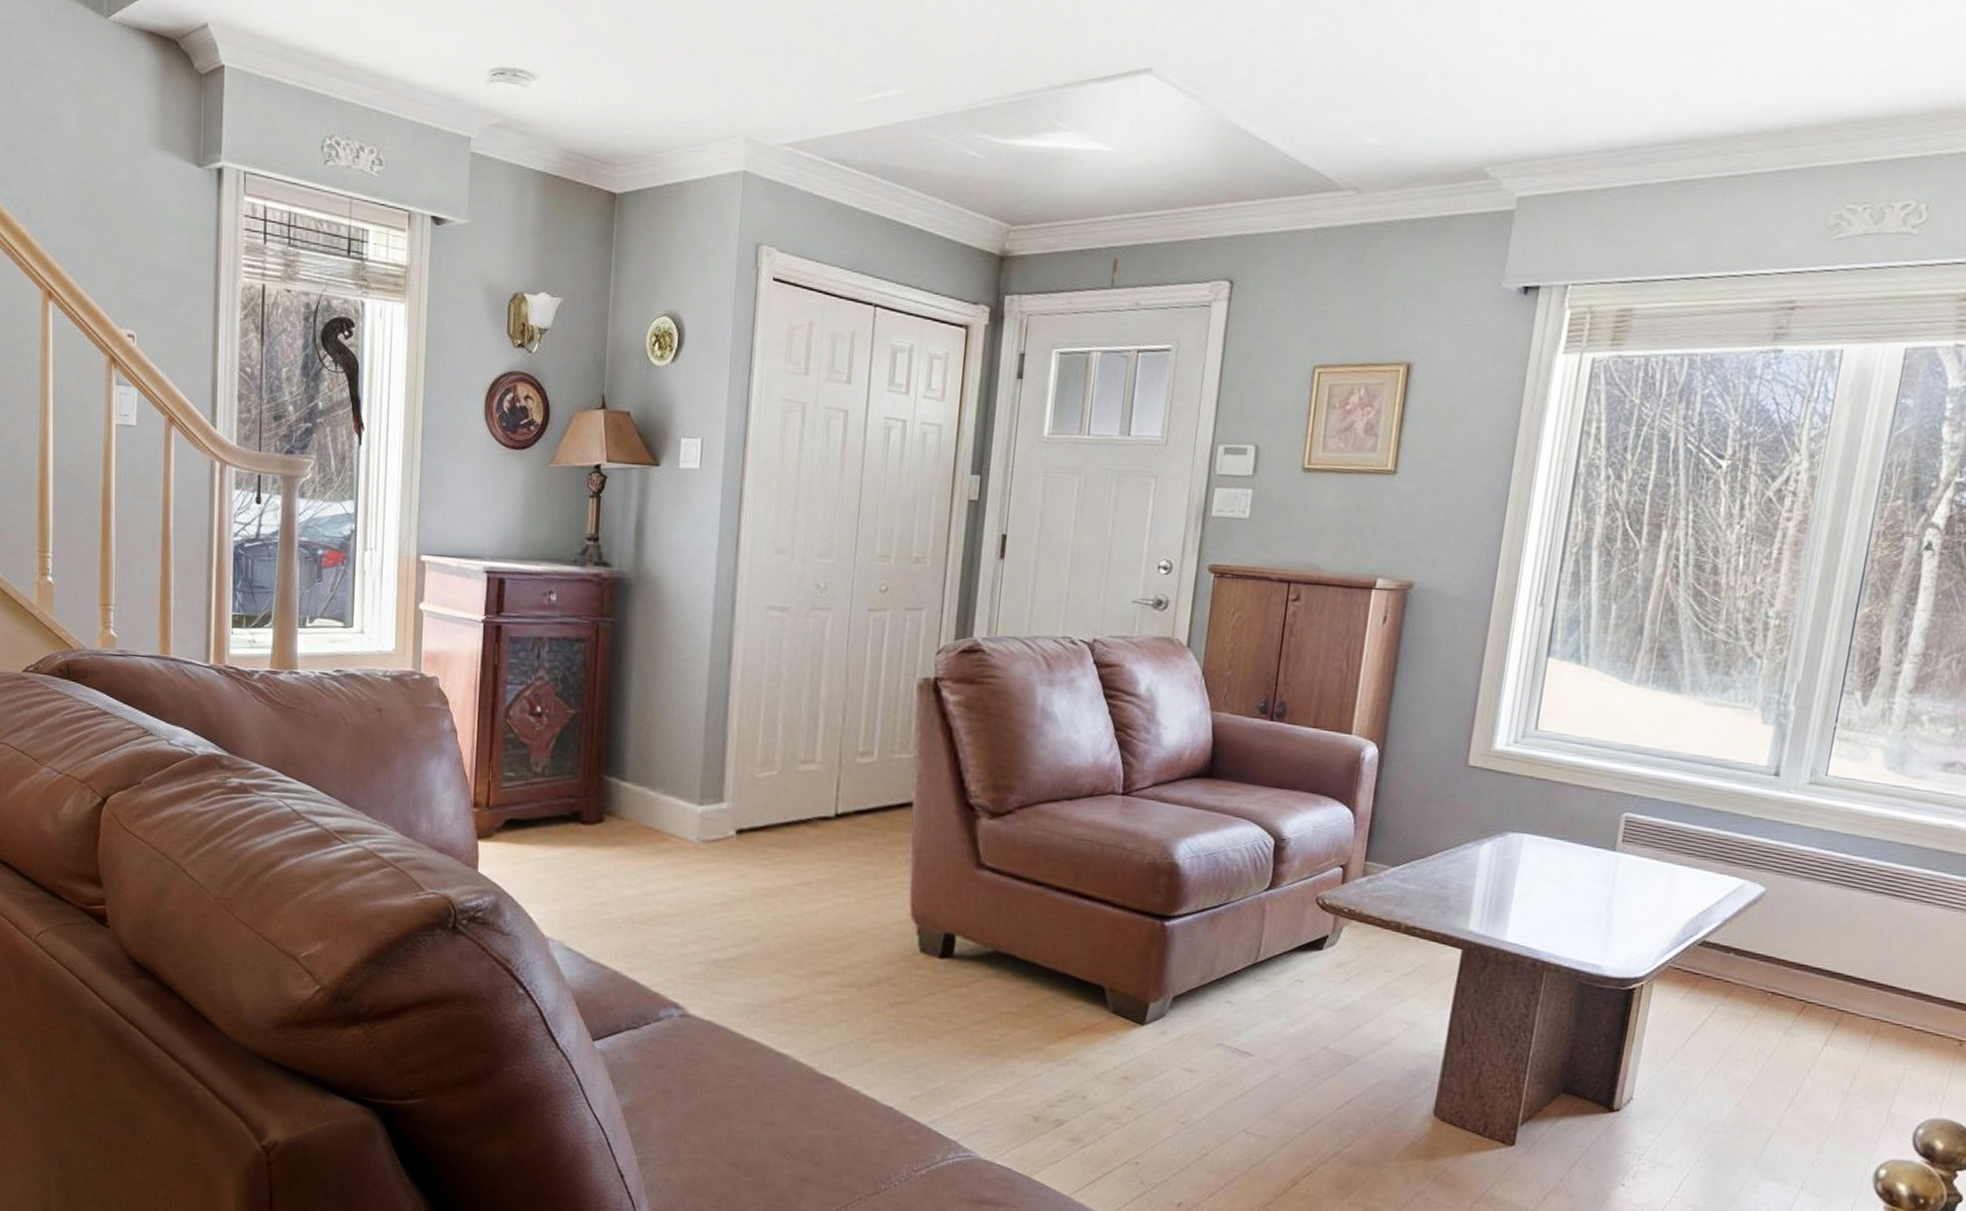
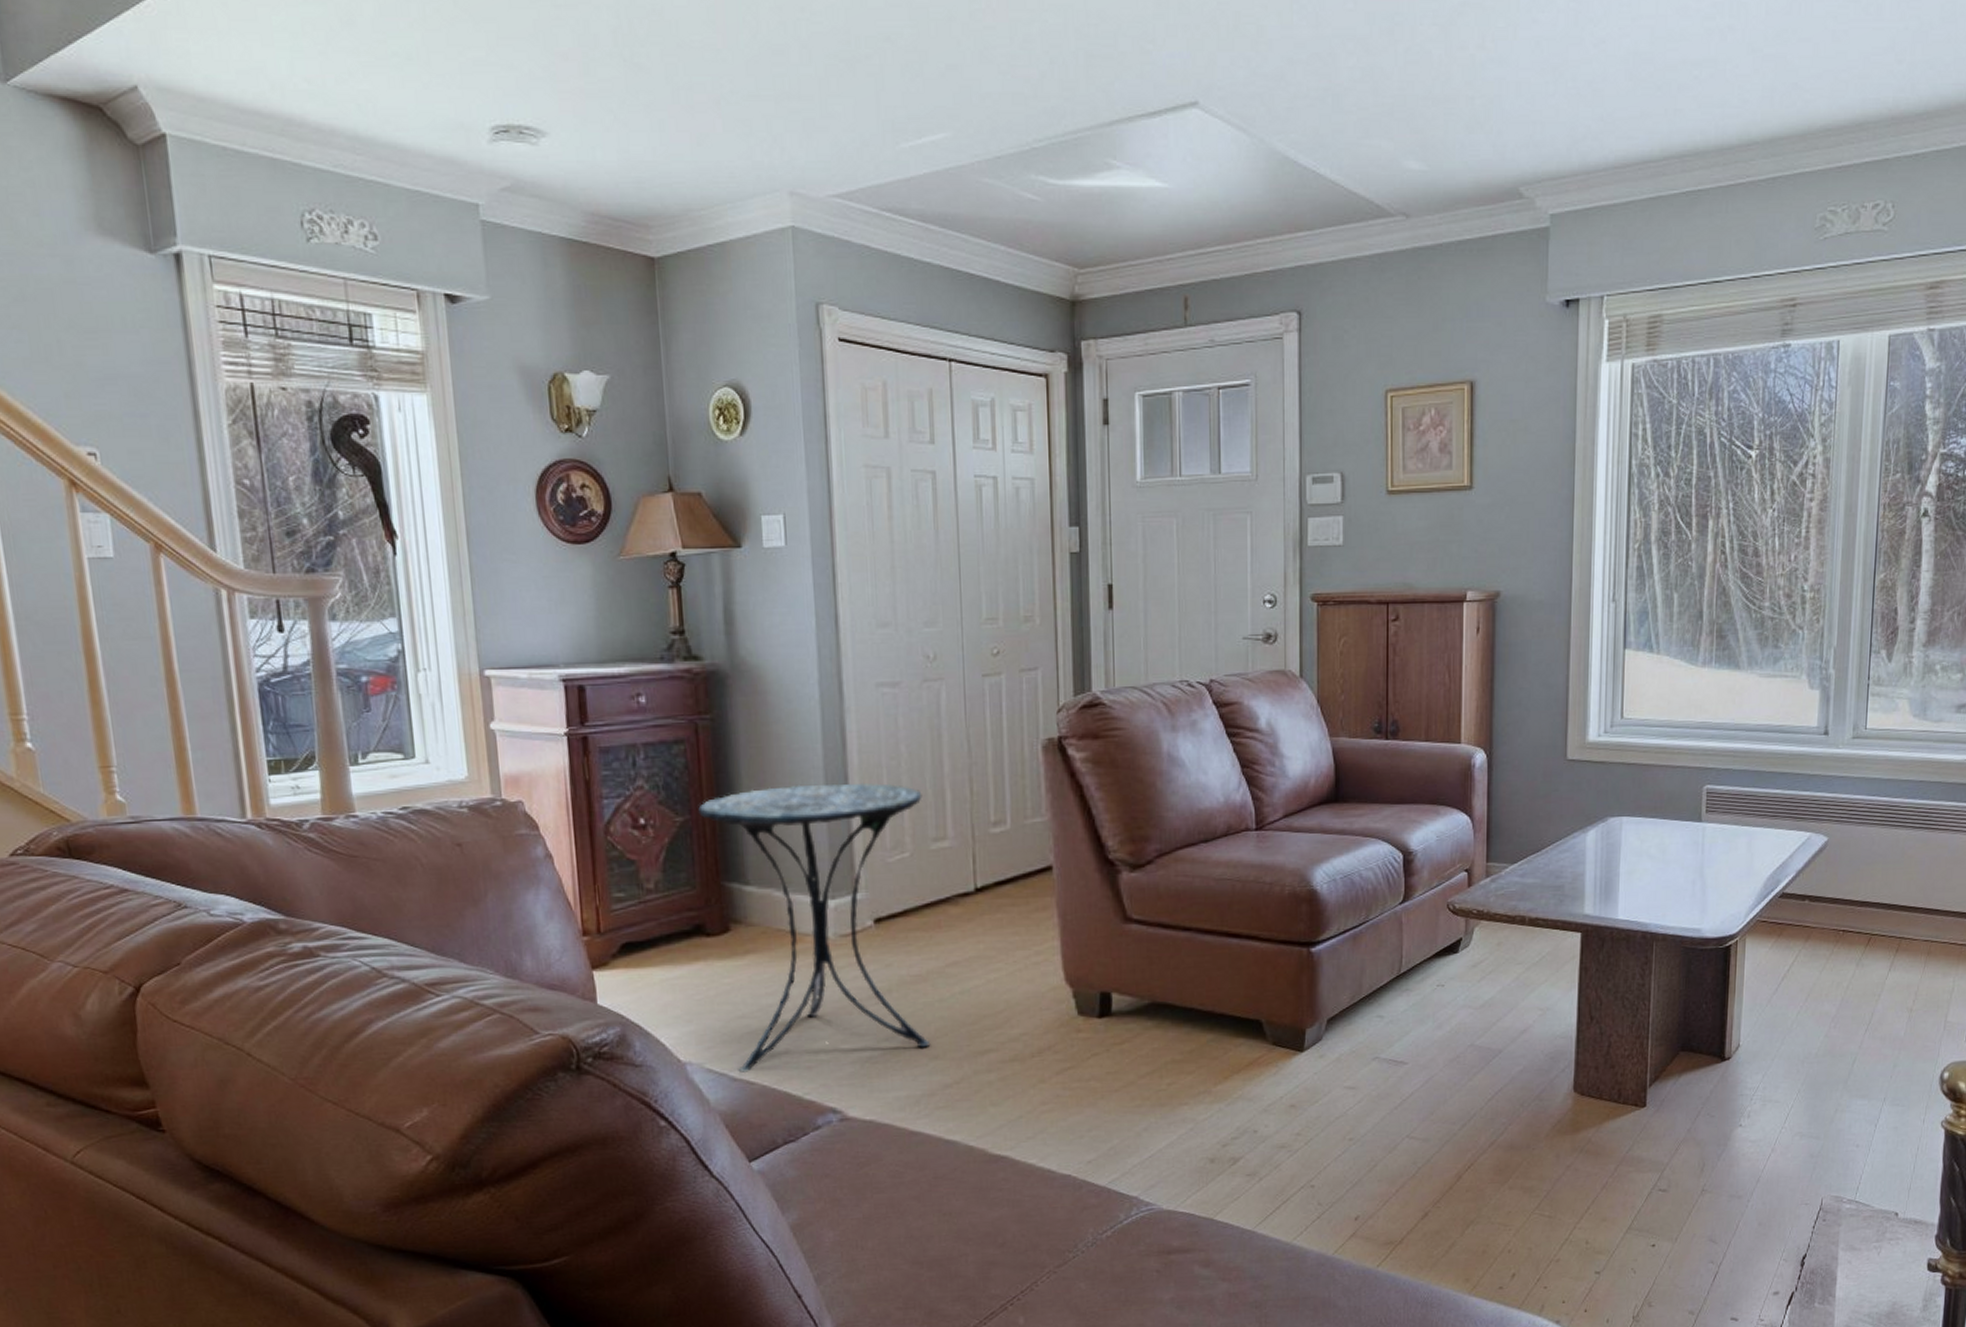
side table: none [589,692,797,960] -> present [698,782,931,1073]

